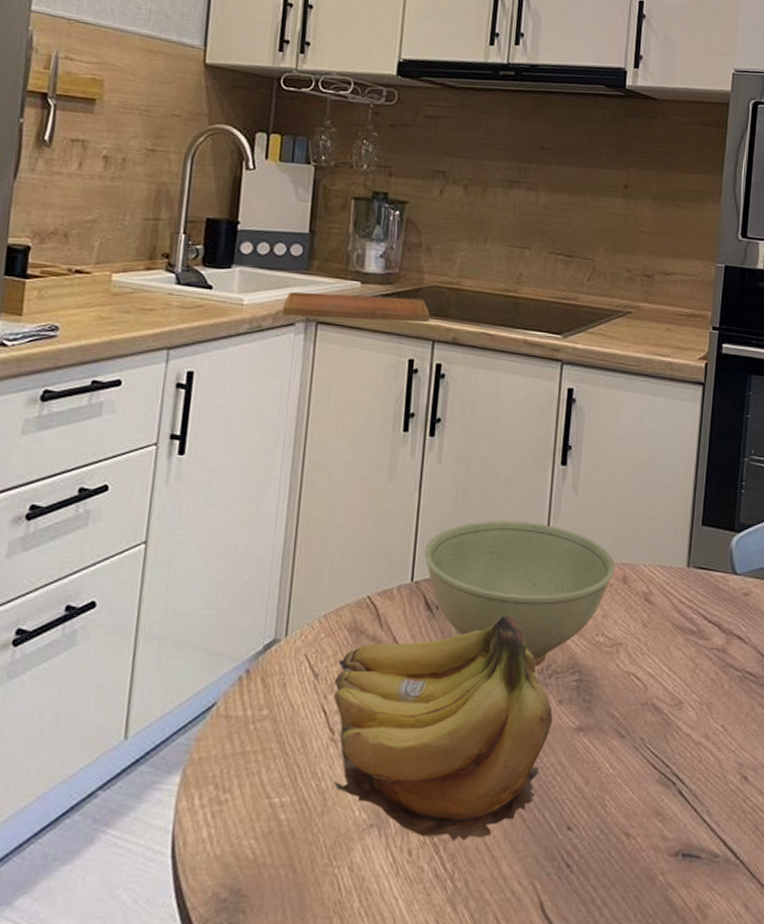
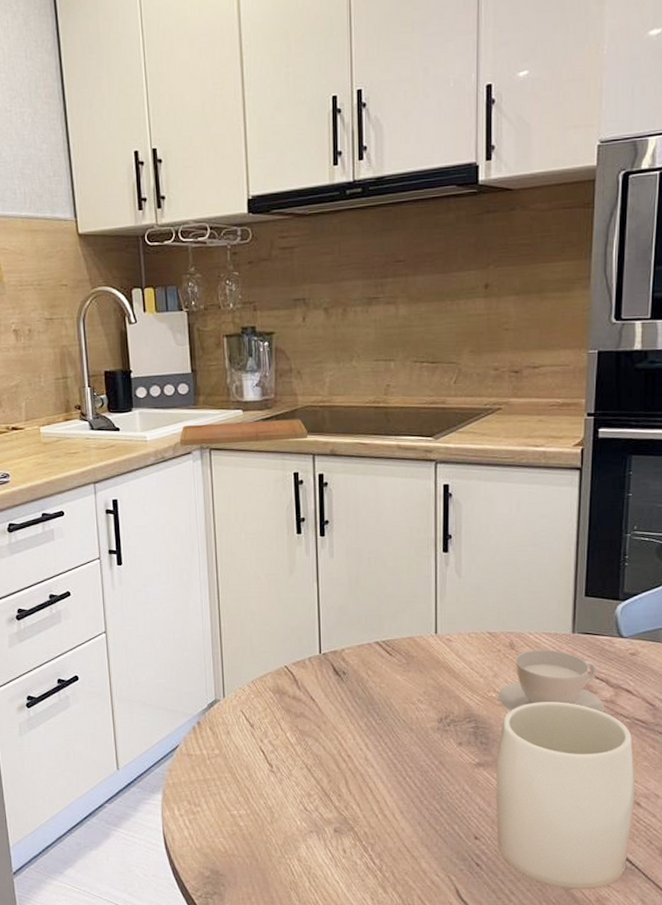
fruit: present [333,616,553,842] -> none [267,678,455,845]
bowl: present [424,521,615,667] -> none [328,601,502,717]
mug: none [593,649,744,896] -> present [495,702,636,890]
teacup: none [606,586,716,664] -> present [498,650,605,713]

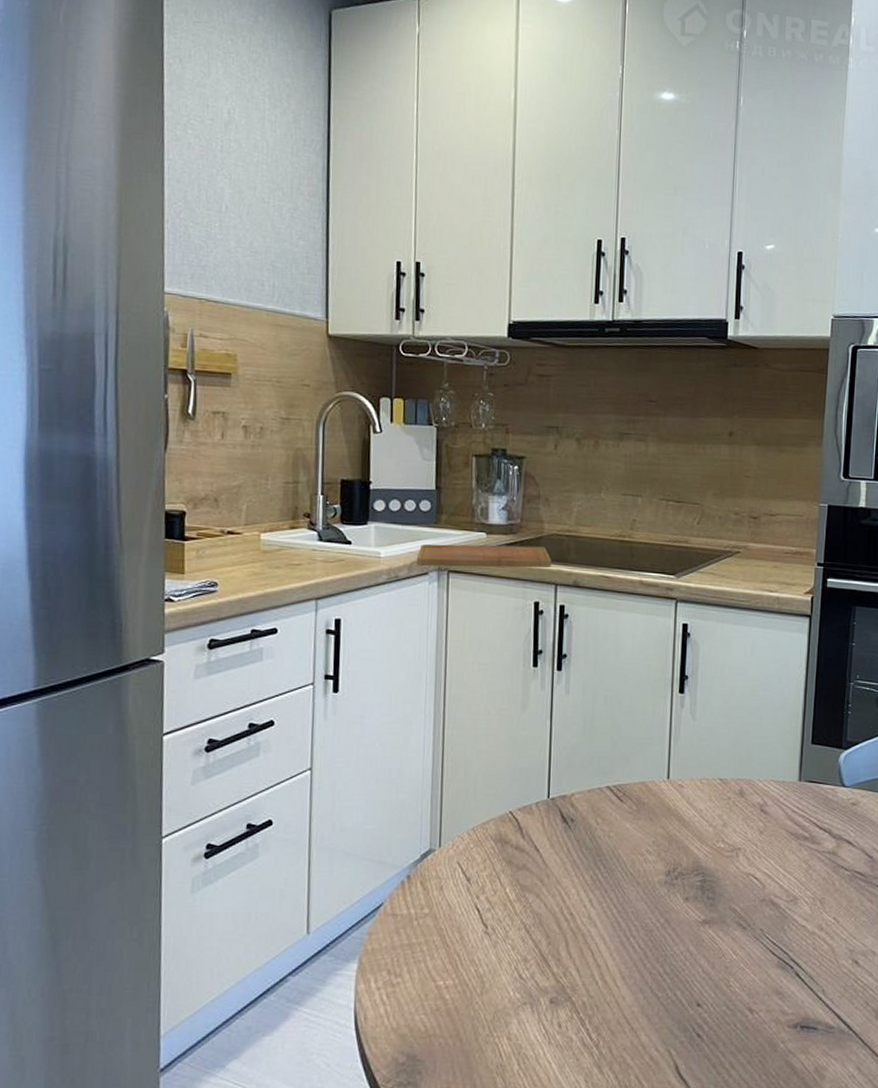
mug: present [495,702,636,890] -> none [719,853,854,1060]
teacup: present [498,650,605,713] -> none [726,798,827,865]

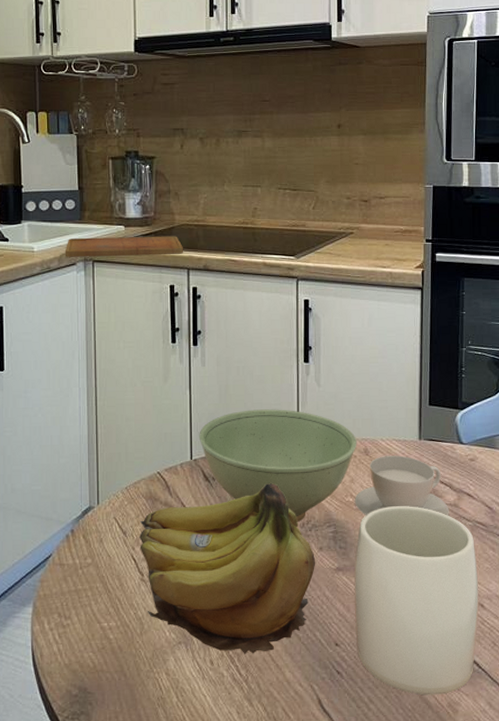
fruit: none [485,826,681,1016] -> present [139,483,316,654]
bowl: none [558,744,732,870] -> present [199,409,357,522]
mug: none [719,853,854,1060] -> present [353,506,479,696]
teacup: none [726,798,827,865] -> present [355,455,449,516]

